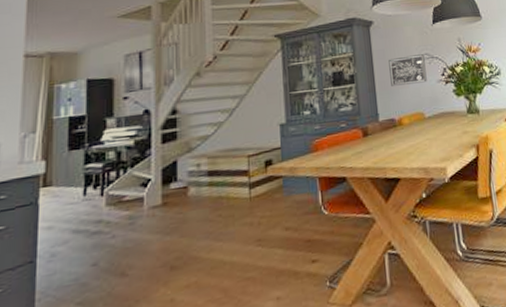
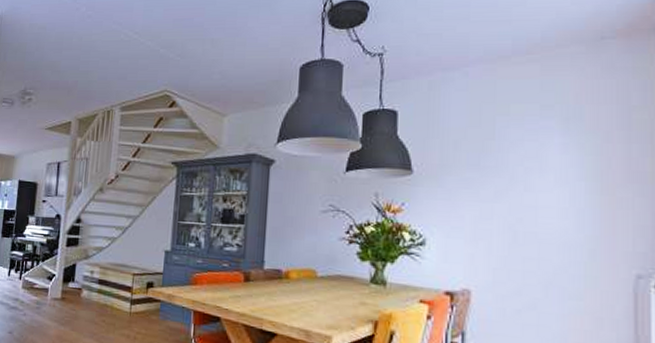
wall art: present [388,54,427,86] -> none [284,204,328,238]

